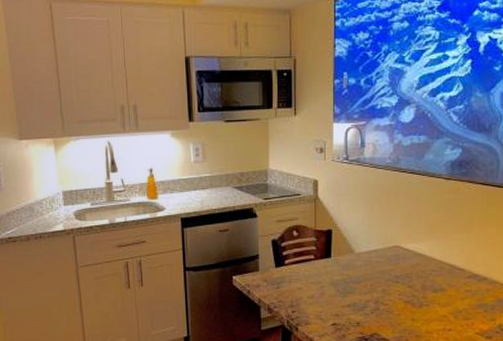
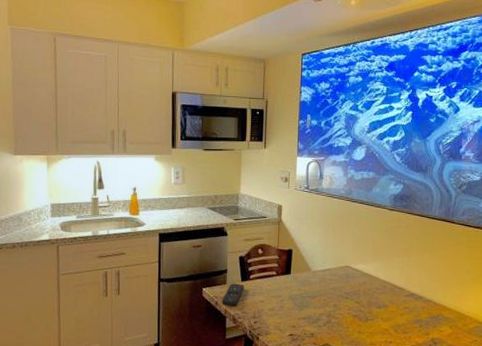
remote control: none [255,270,279,294] -> present [222,284,244,306]

